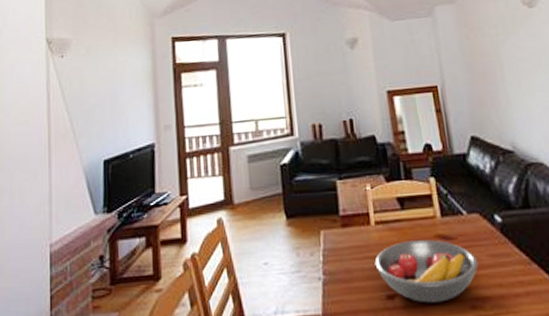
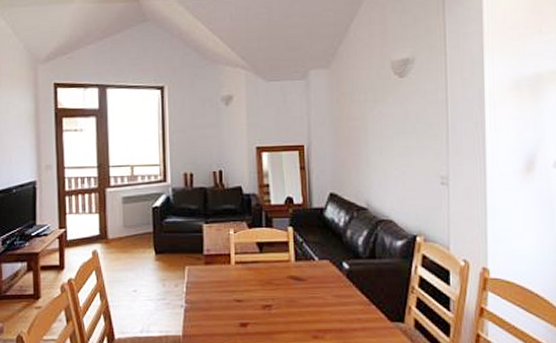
fruit bowl: present [374,239,479,303] -> none [232,280,324,332]

